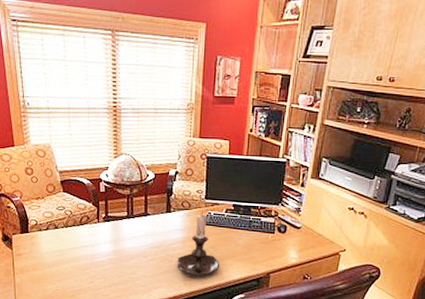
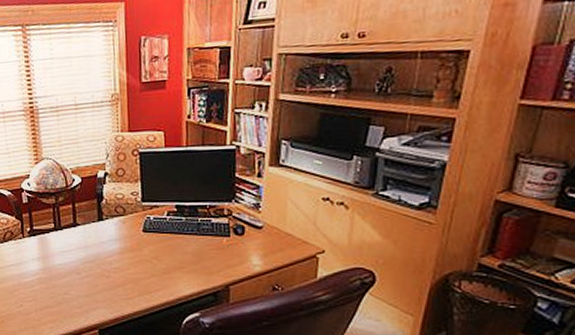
candle holder: present [177,212,220,279] -> none [115,217,167,297]

